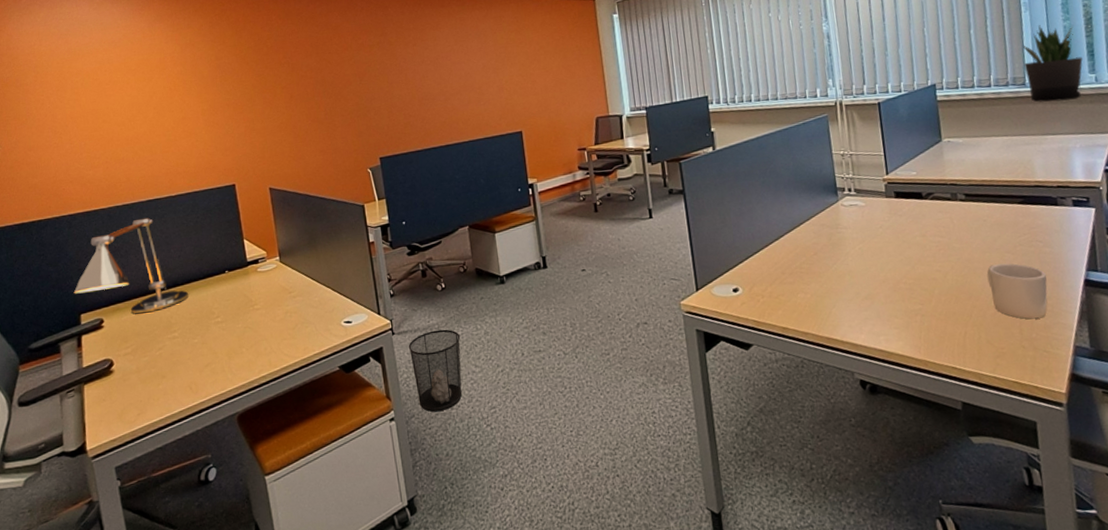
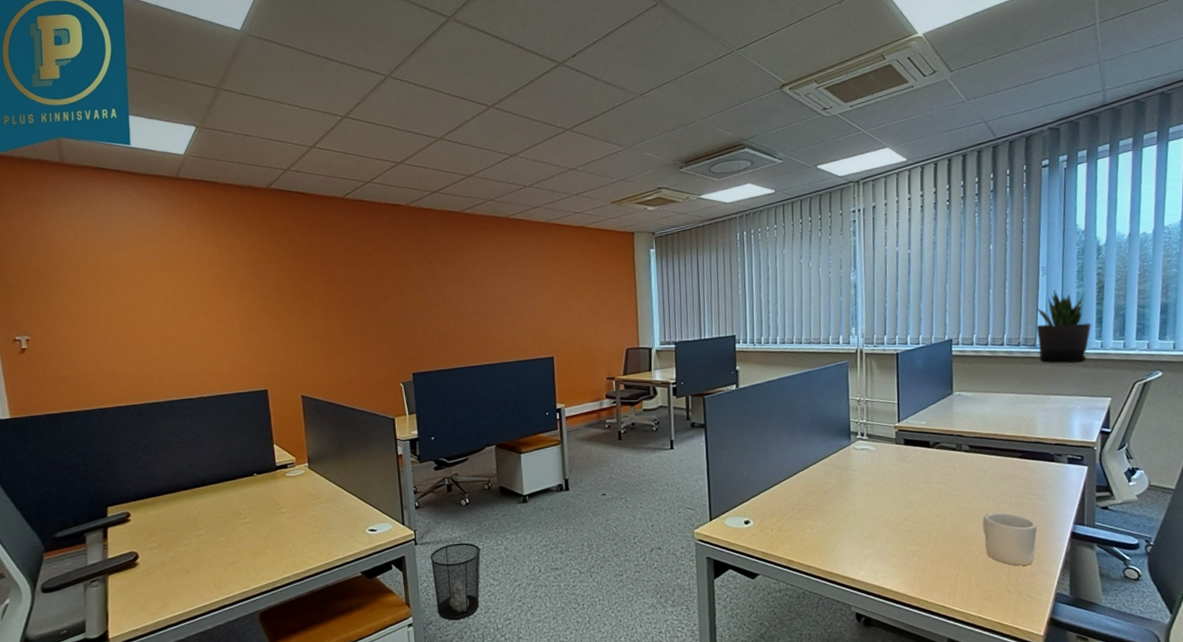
desk lamp: present [73,217,188,314] -> none [101,416,216,510]

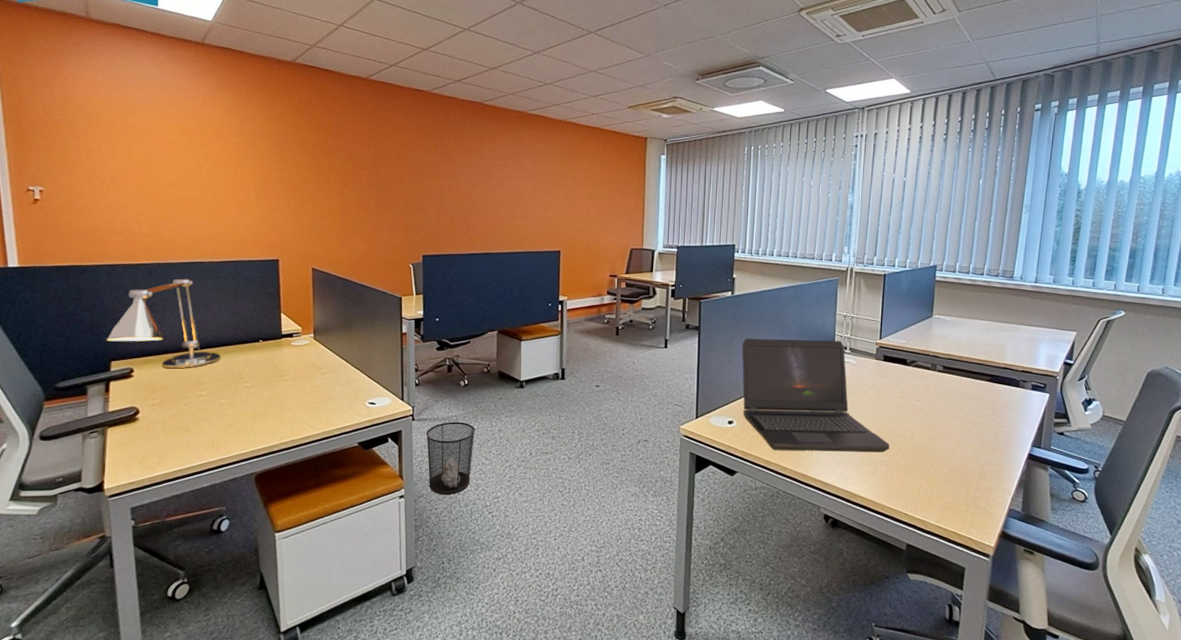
desk lamp: none [101,416,216,510] -> present [106,278,220,369]
laptop computer: none [752,427,920,548] -> present [742,339,890,453]
mug: present [982,512,1037,566] -> none [948,430,998,482]
planter: present [1036,290,1091,364] -> none [1014,227,1065,297]

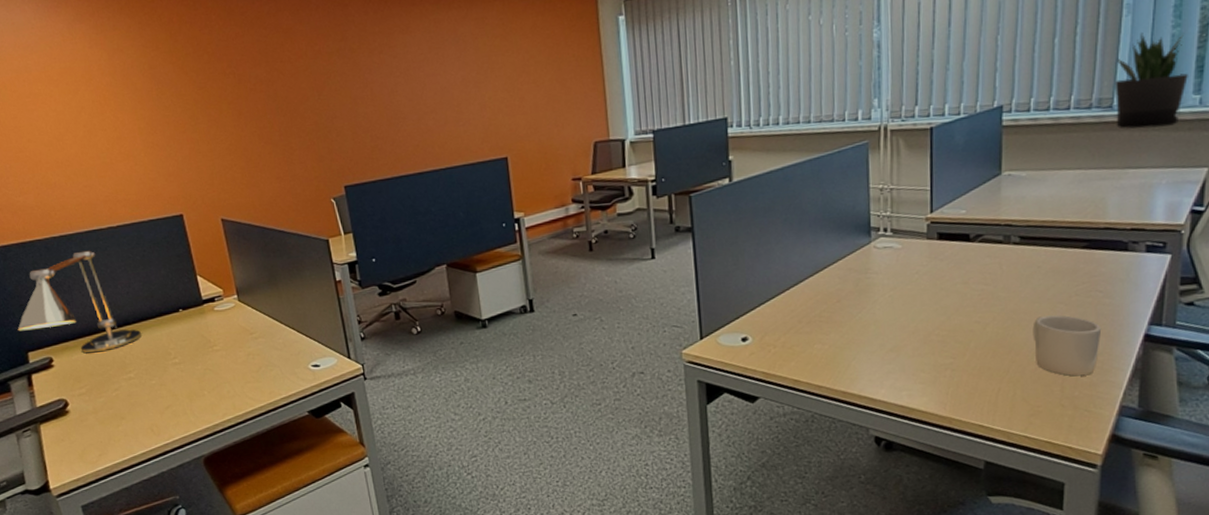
waste bin: present [426,422,476,495] -> none [382,375,441,460]
laptop computer: present [742,339,890,453] -> none [749,222,955,367]
mug: none [948,430,998,482] -> present [1032,315,1102,377]
planter: none [1014,227,1065,297] -> present [1114,33,1188,129]

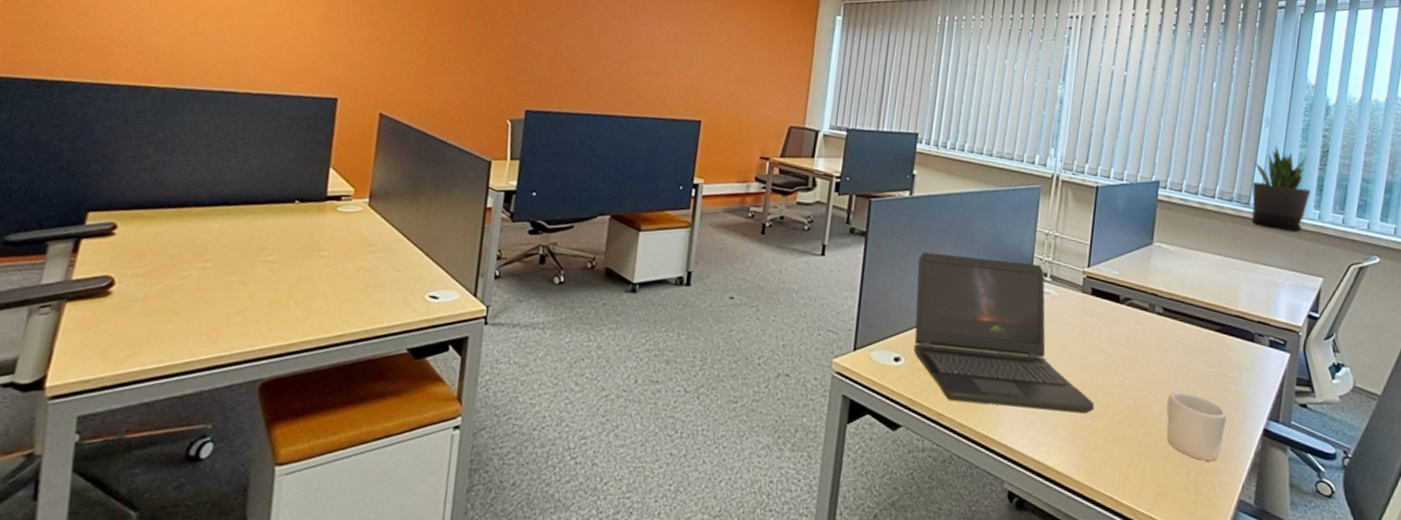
desk lamp: present [17,250,141,353] -> none [86,110,240,230]
laptop computer: none [749,222,955,367] -> present [913,252,1095,414]

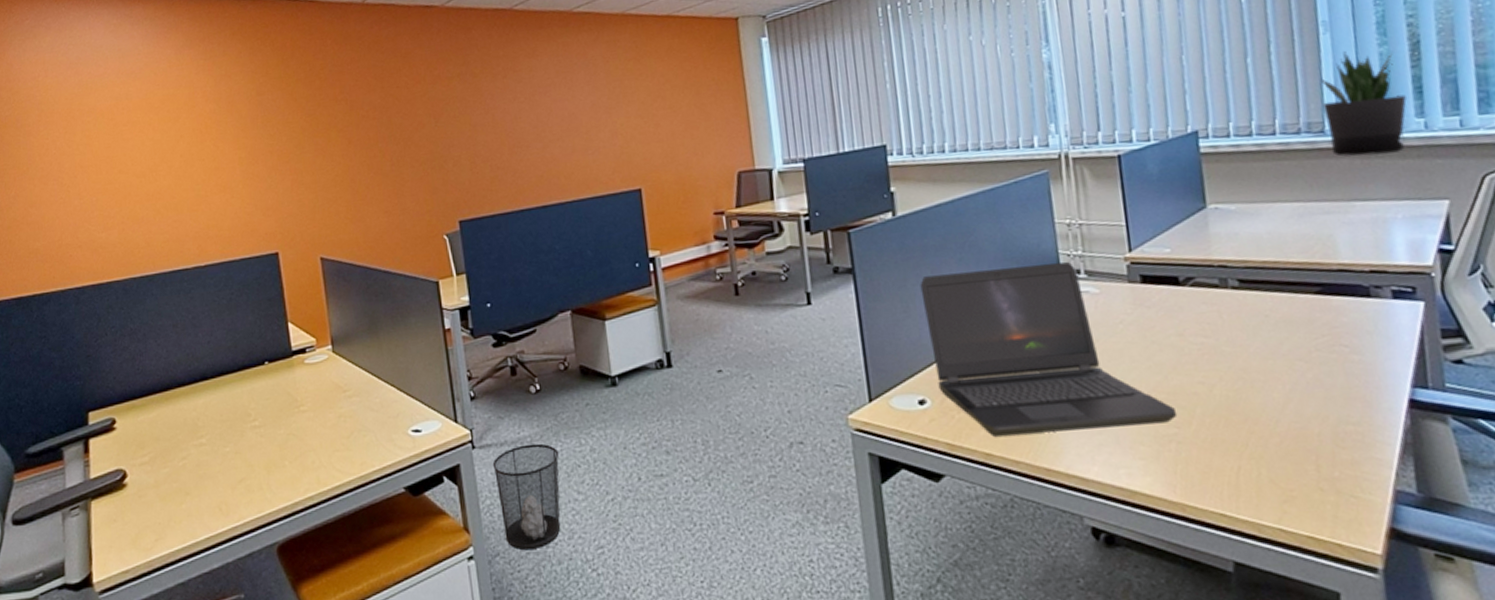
waste bin: none [495,330,567,430] -> present [492,443,561,551]
mug: present [1166,391,1227,462] -> none [1269,374,1357,452]

